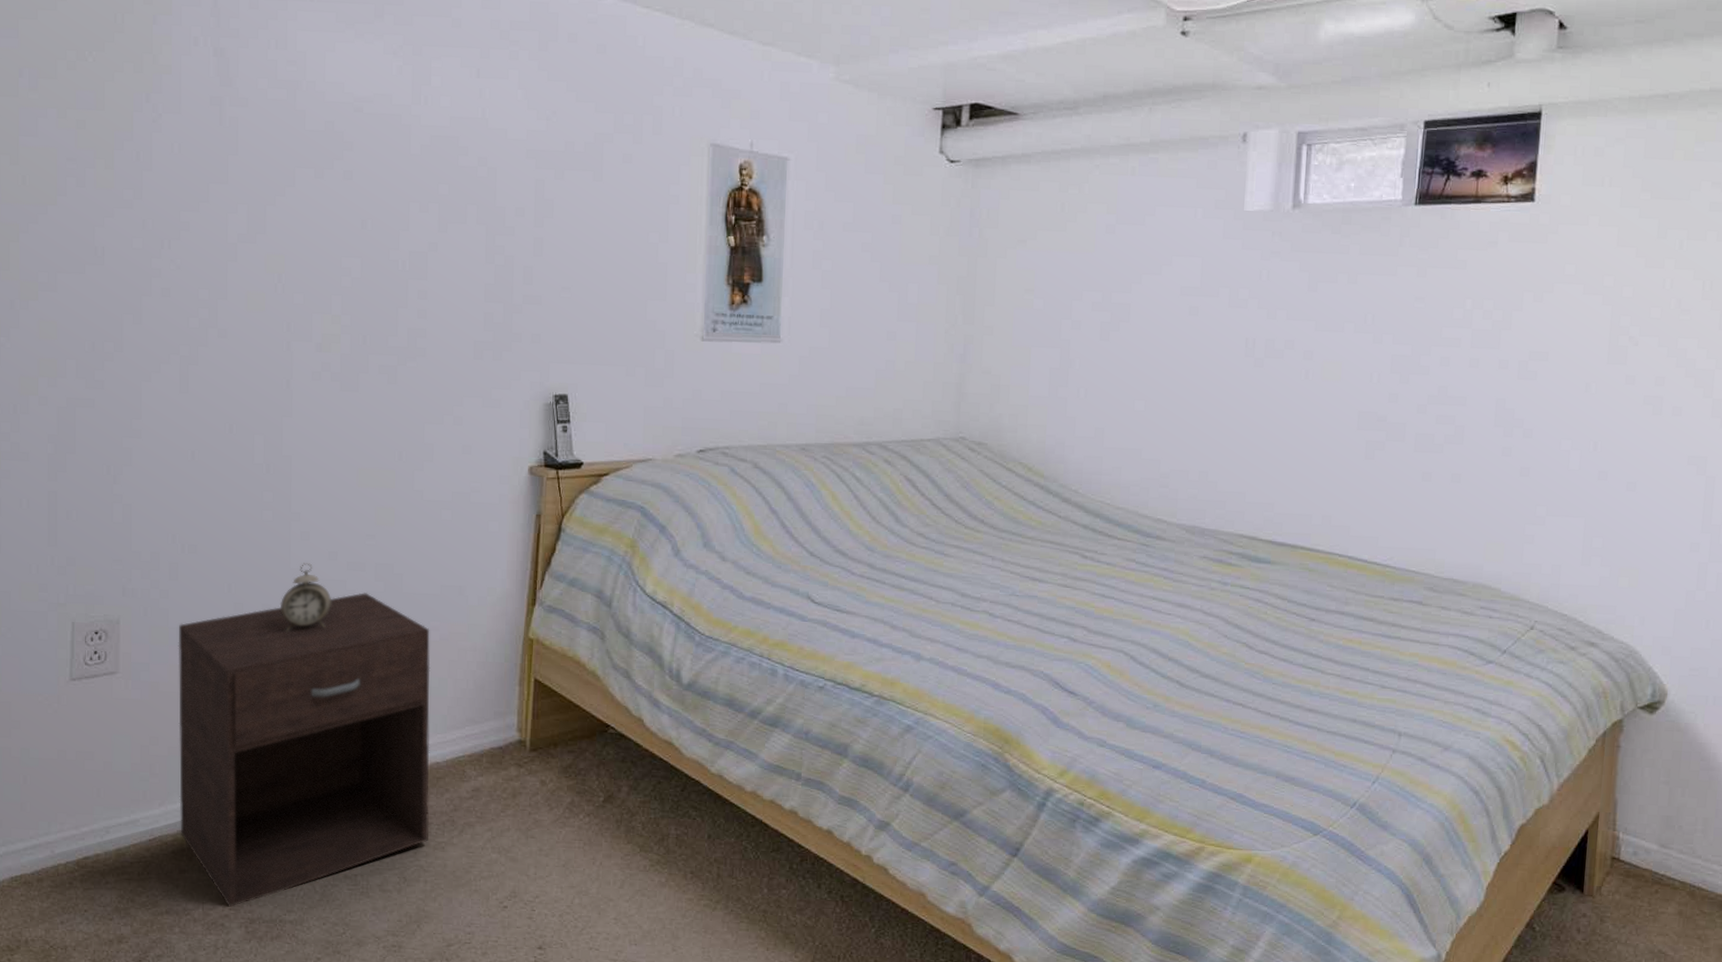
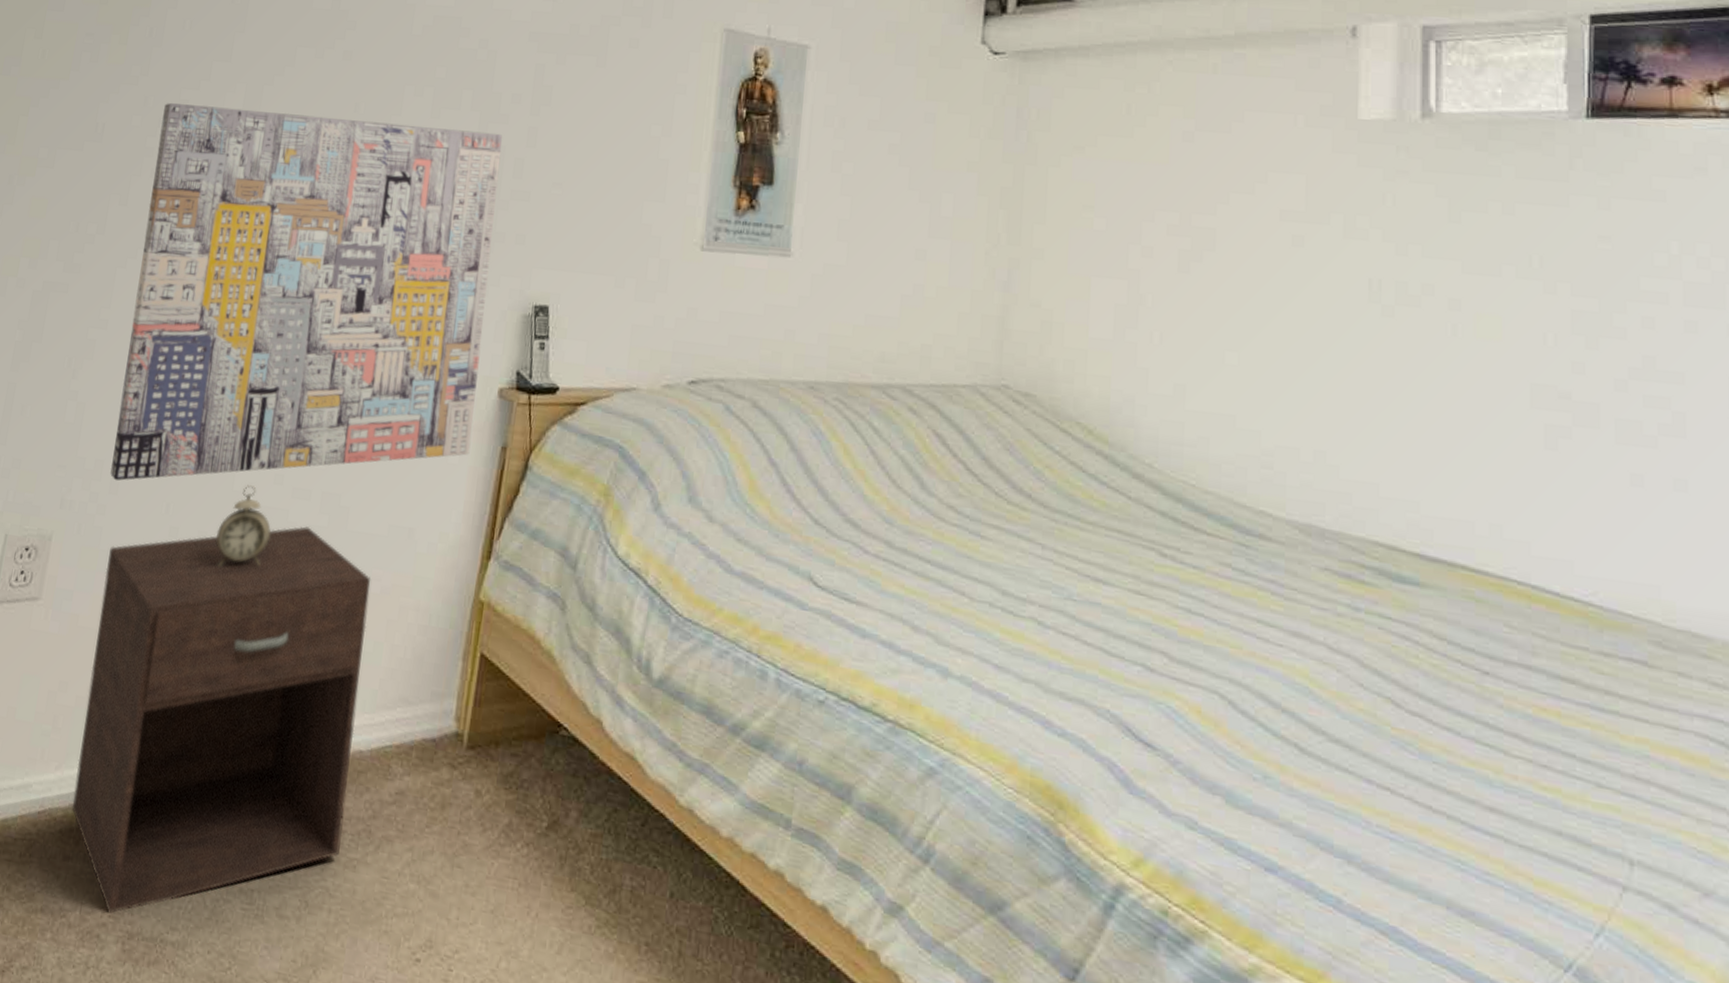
wall art: none [165,225,511,569] -> present [110,103,503,481]

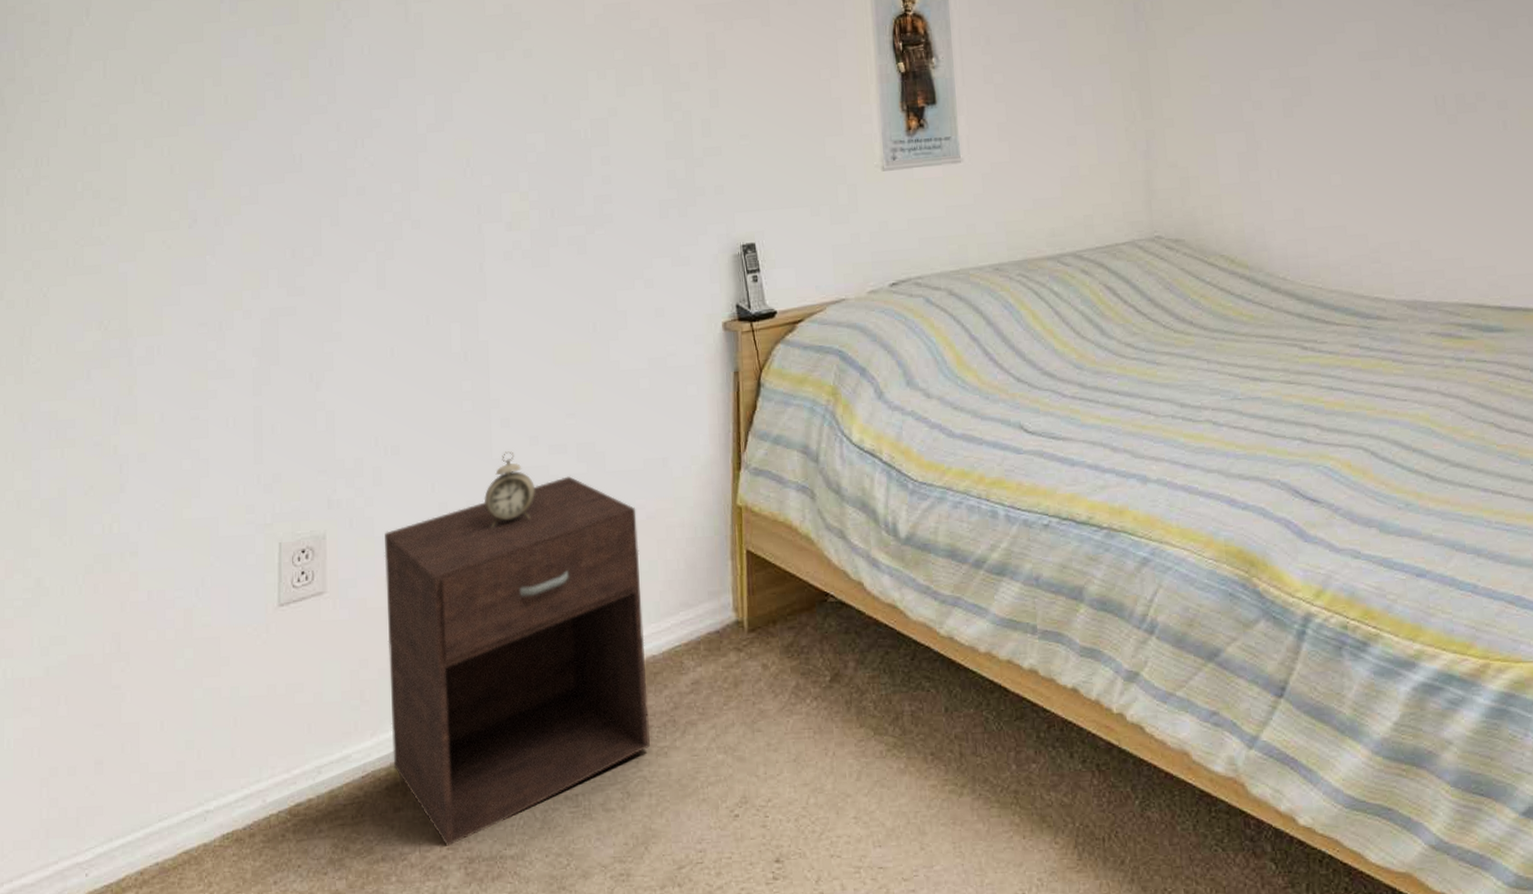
wall art: present [110,103,503,481] -> none [358,100,706,474]

